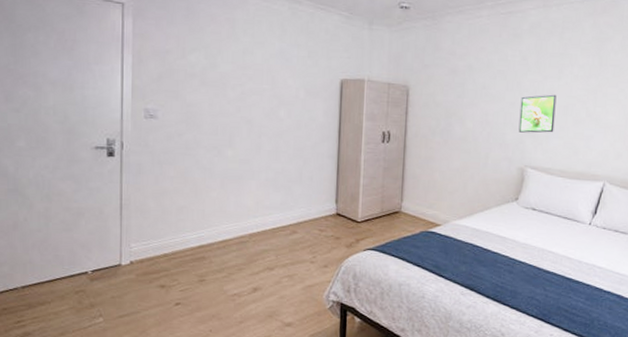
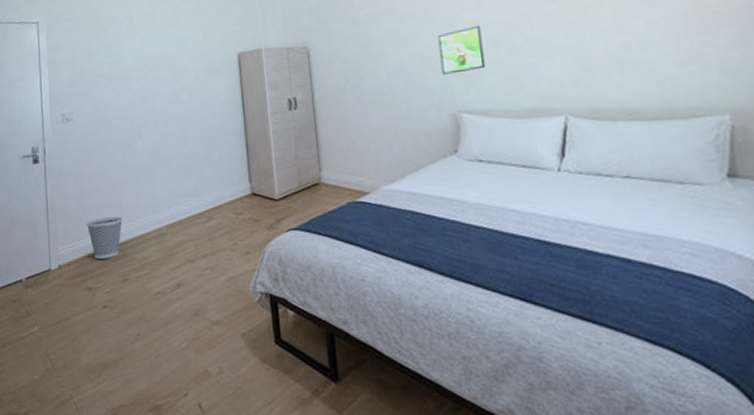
wastebasket: none [164,220,205,259] -> present [86,217,123,259]

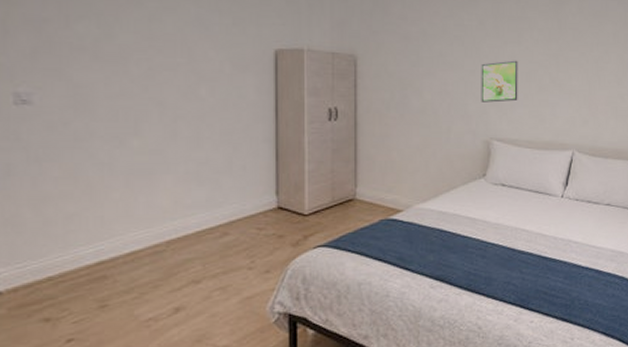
wastebasket: present [86,217,123,259] -> none [47,230,104,282]

